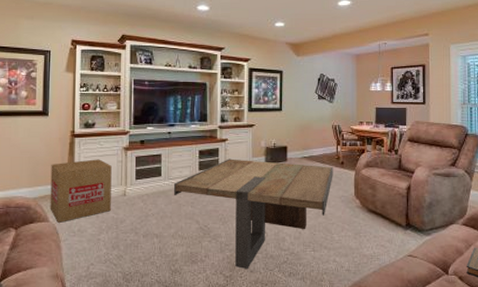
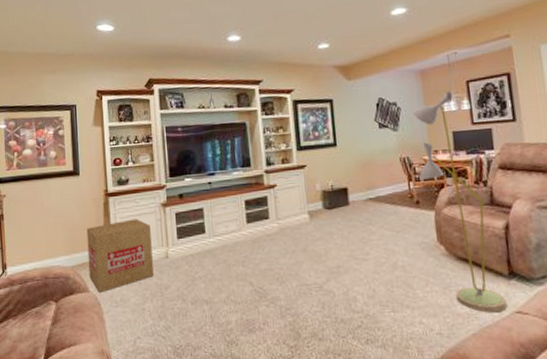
coffee table: present [173,158,333,269] -> none [219,207,408,337]
floor lamp: none [346,74,402,255] -> present [413,91,507,313]

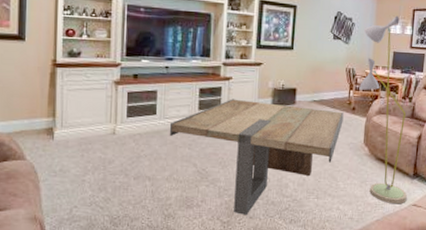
cardboard box: present [86,219,154,292] -> none [27,92,100,161]
coffee table: none [219,207,408,337] -> present [169,99,344,215]

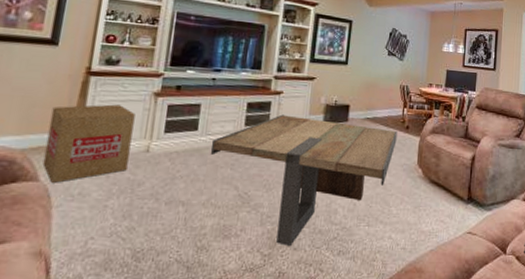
cardboard box: none [27,92,100,161] -> present [42,104,135,183]
floor lamp: present [359,15,407,204] -> none [413,34,462,232]

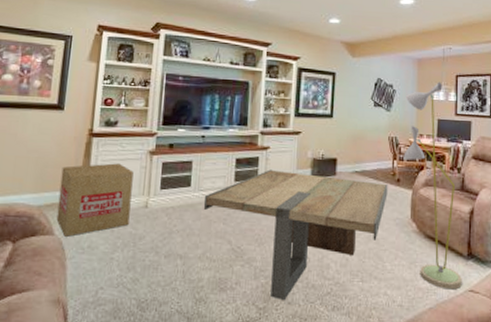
floor lamp: none [413,34,462,232] -> present [403,82,462,290]

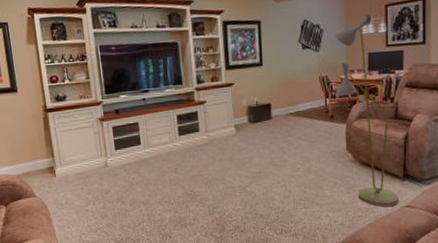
cardboard box: present [56,163,134,237] -> none [28,132,95,197]
coffee table: present [203,169,388,300] -> none [154,120,323,229]

